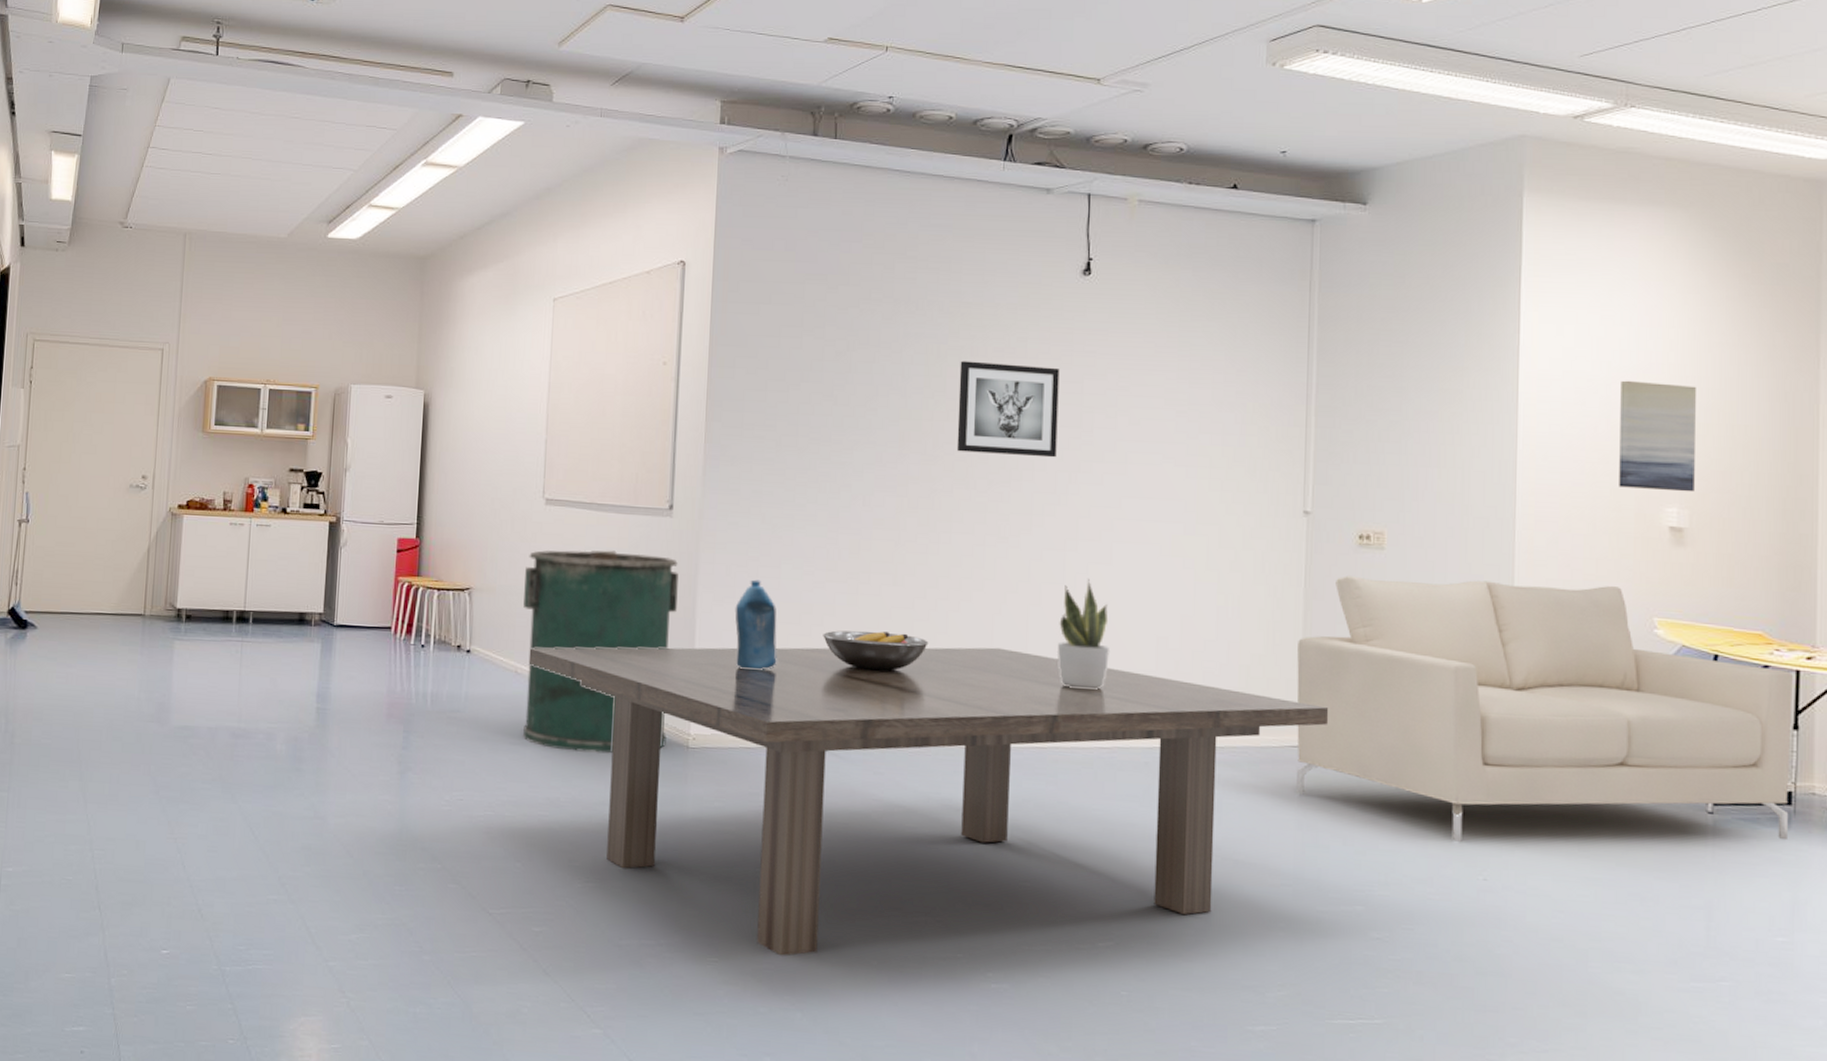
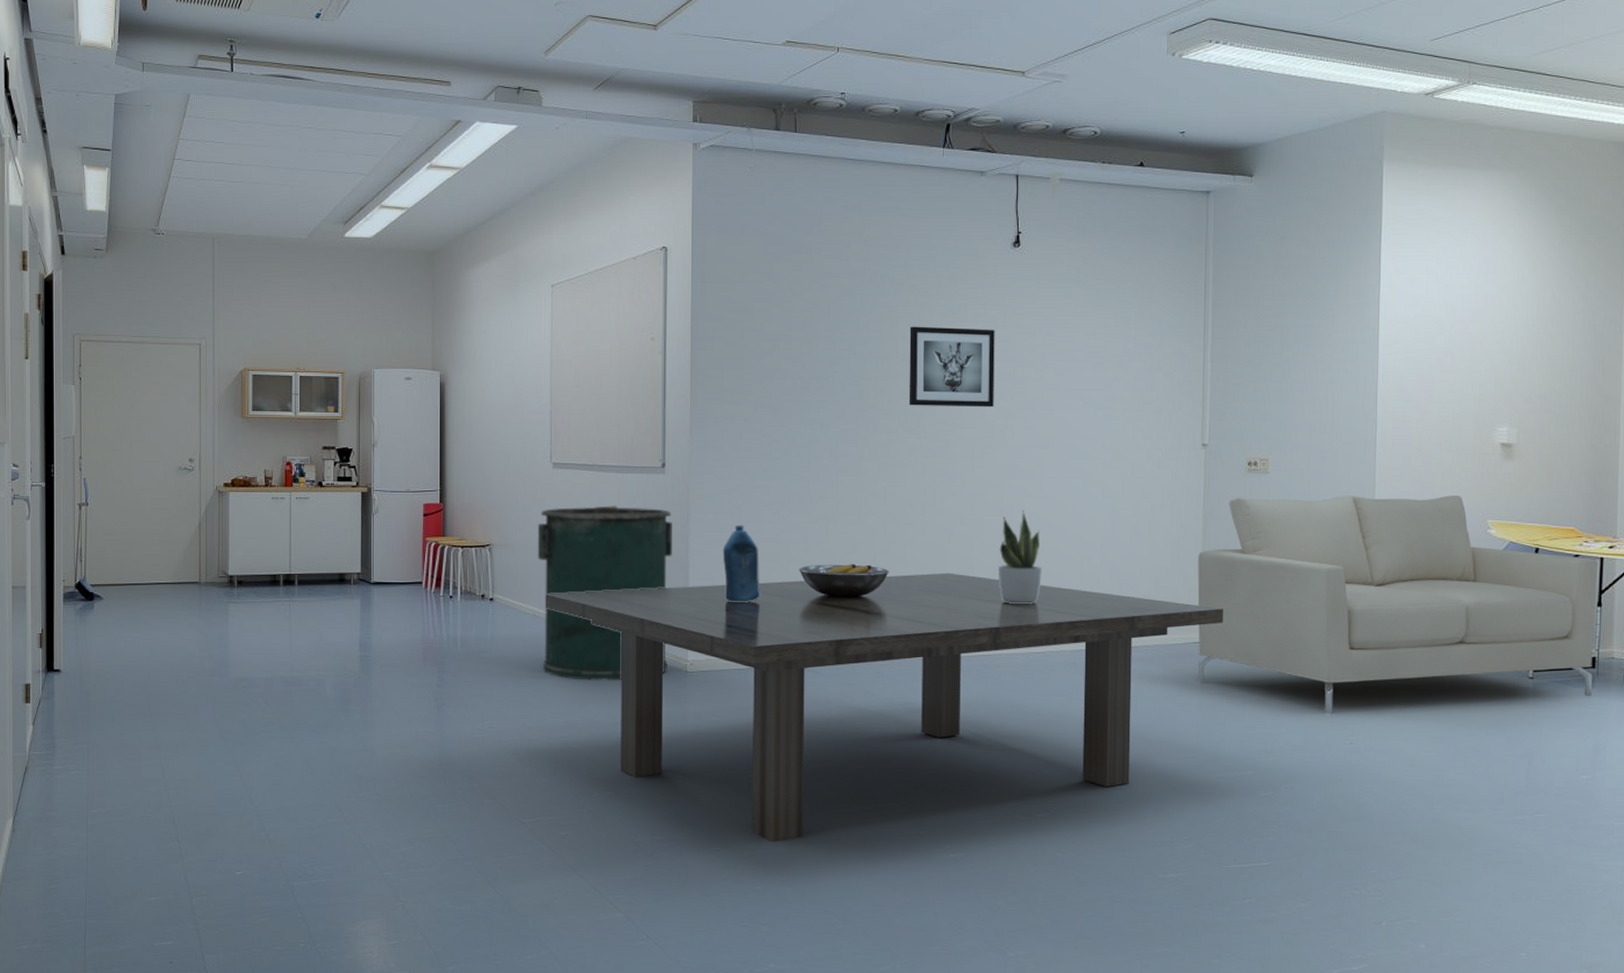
wall art: present [1619,380,1696,492] -> none [1460,321,1524,414]

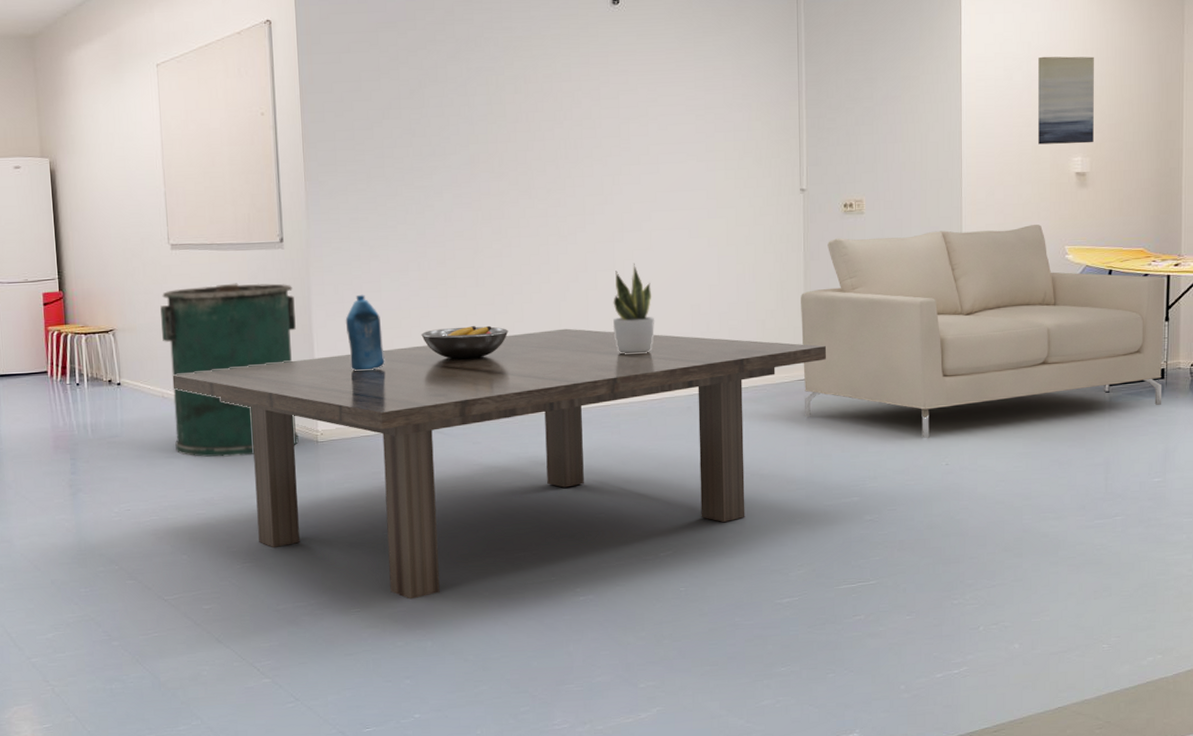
wall art: present [908,326,995,408] -> none [516,87,601,167]
wall art: none [1460,321,1524,414] -> present [1038,56,1094,145]

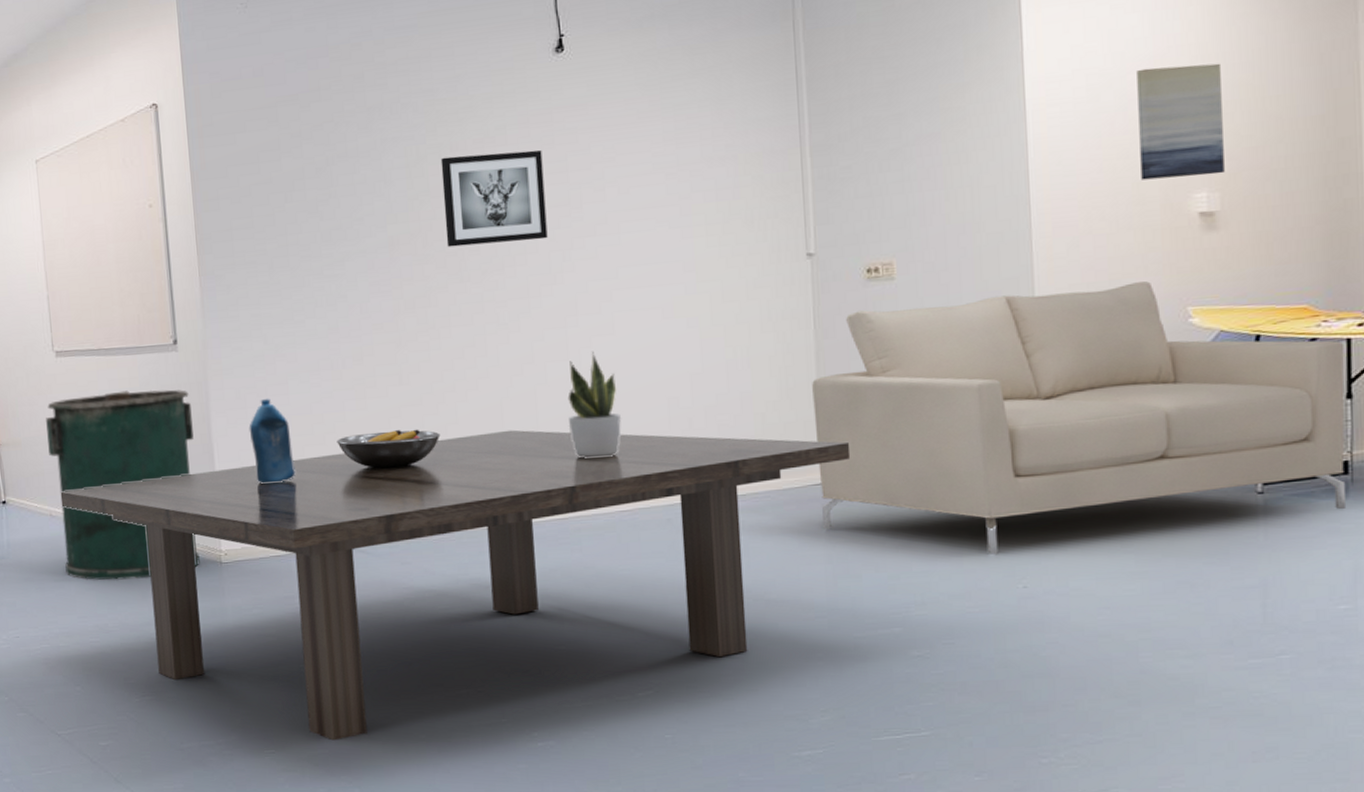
wall art: none [516,87,601,167] -> present [440,150,548,247]

